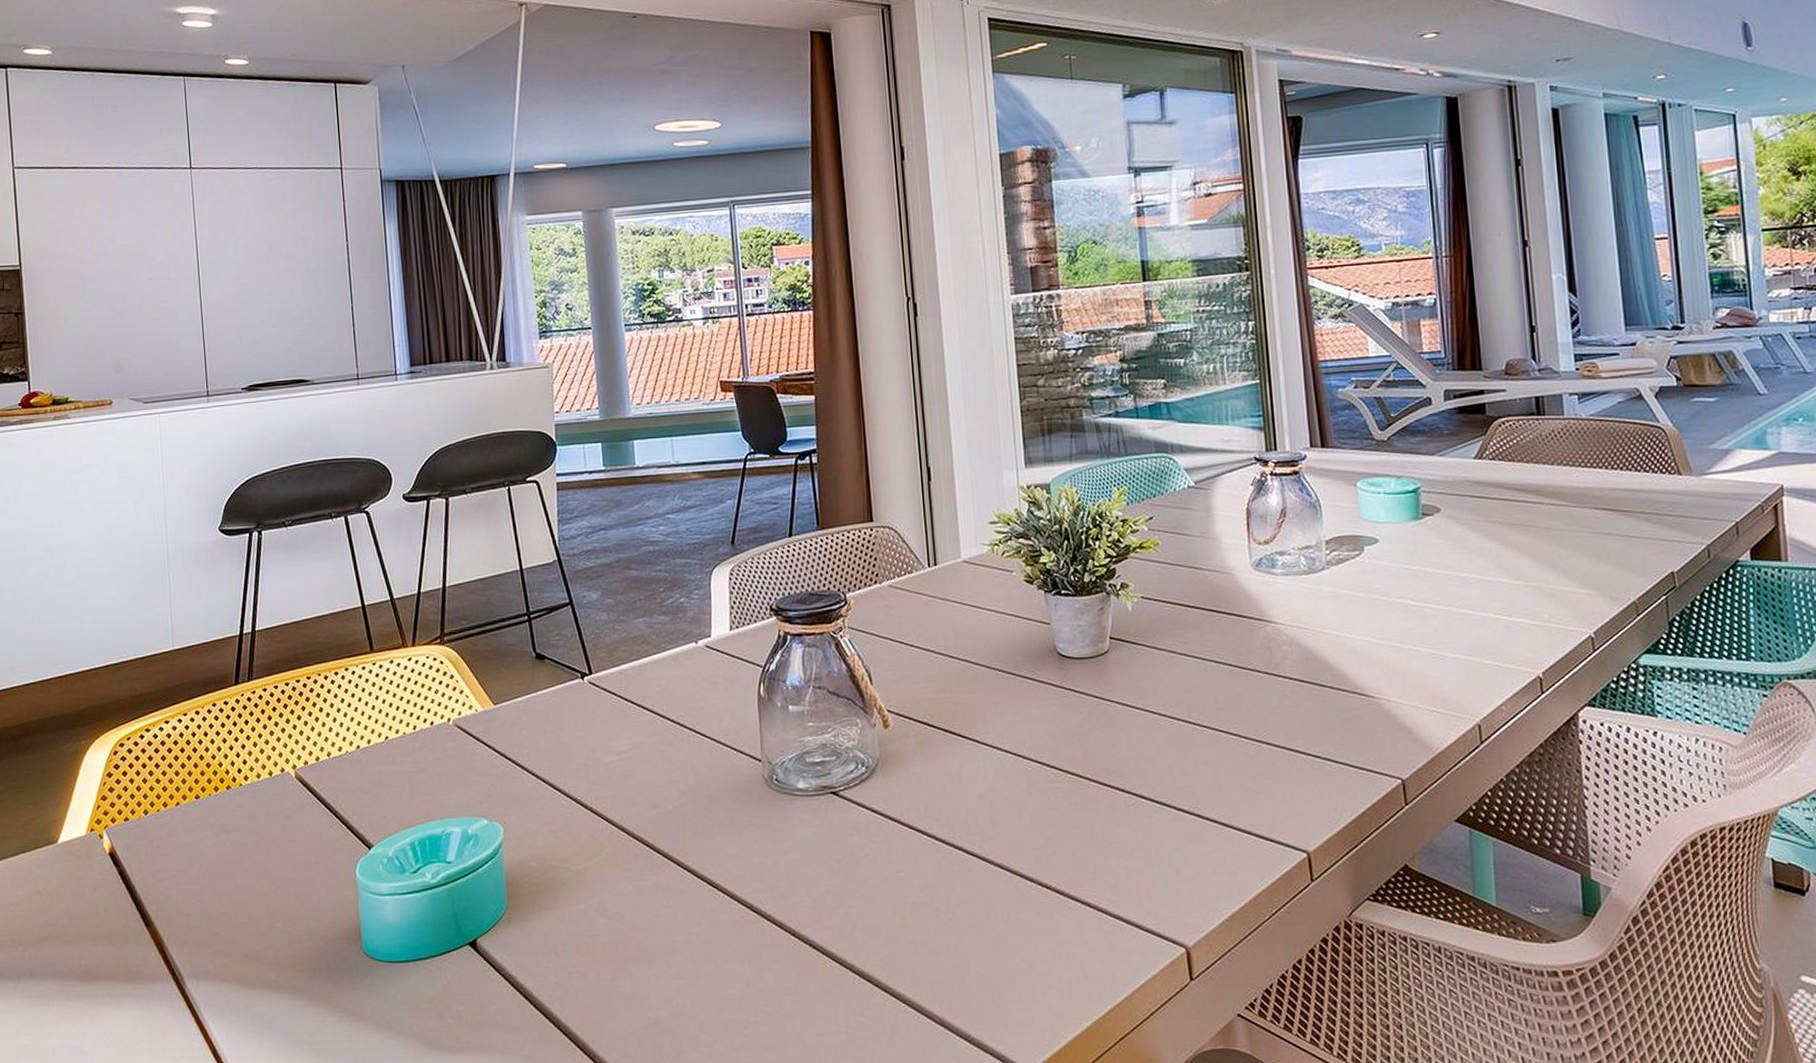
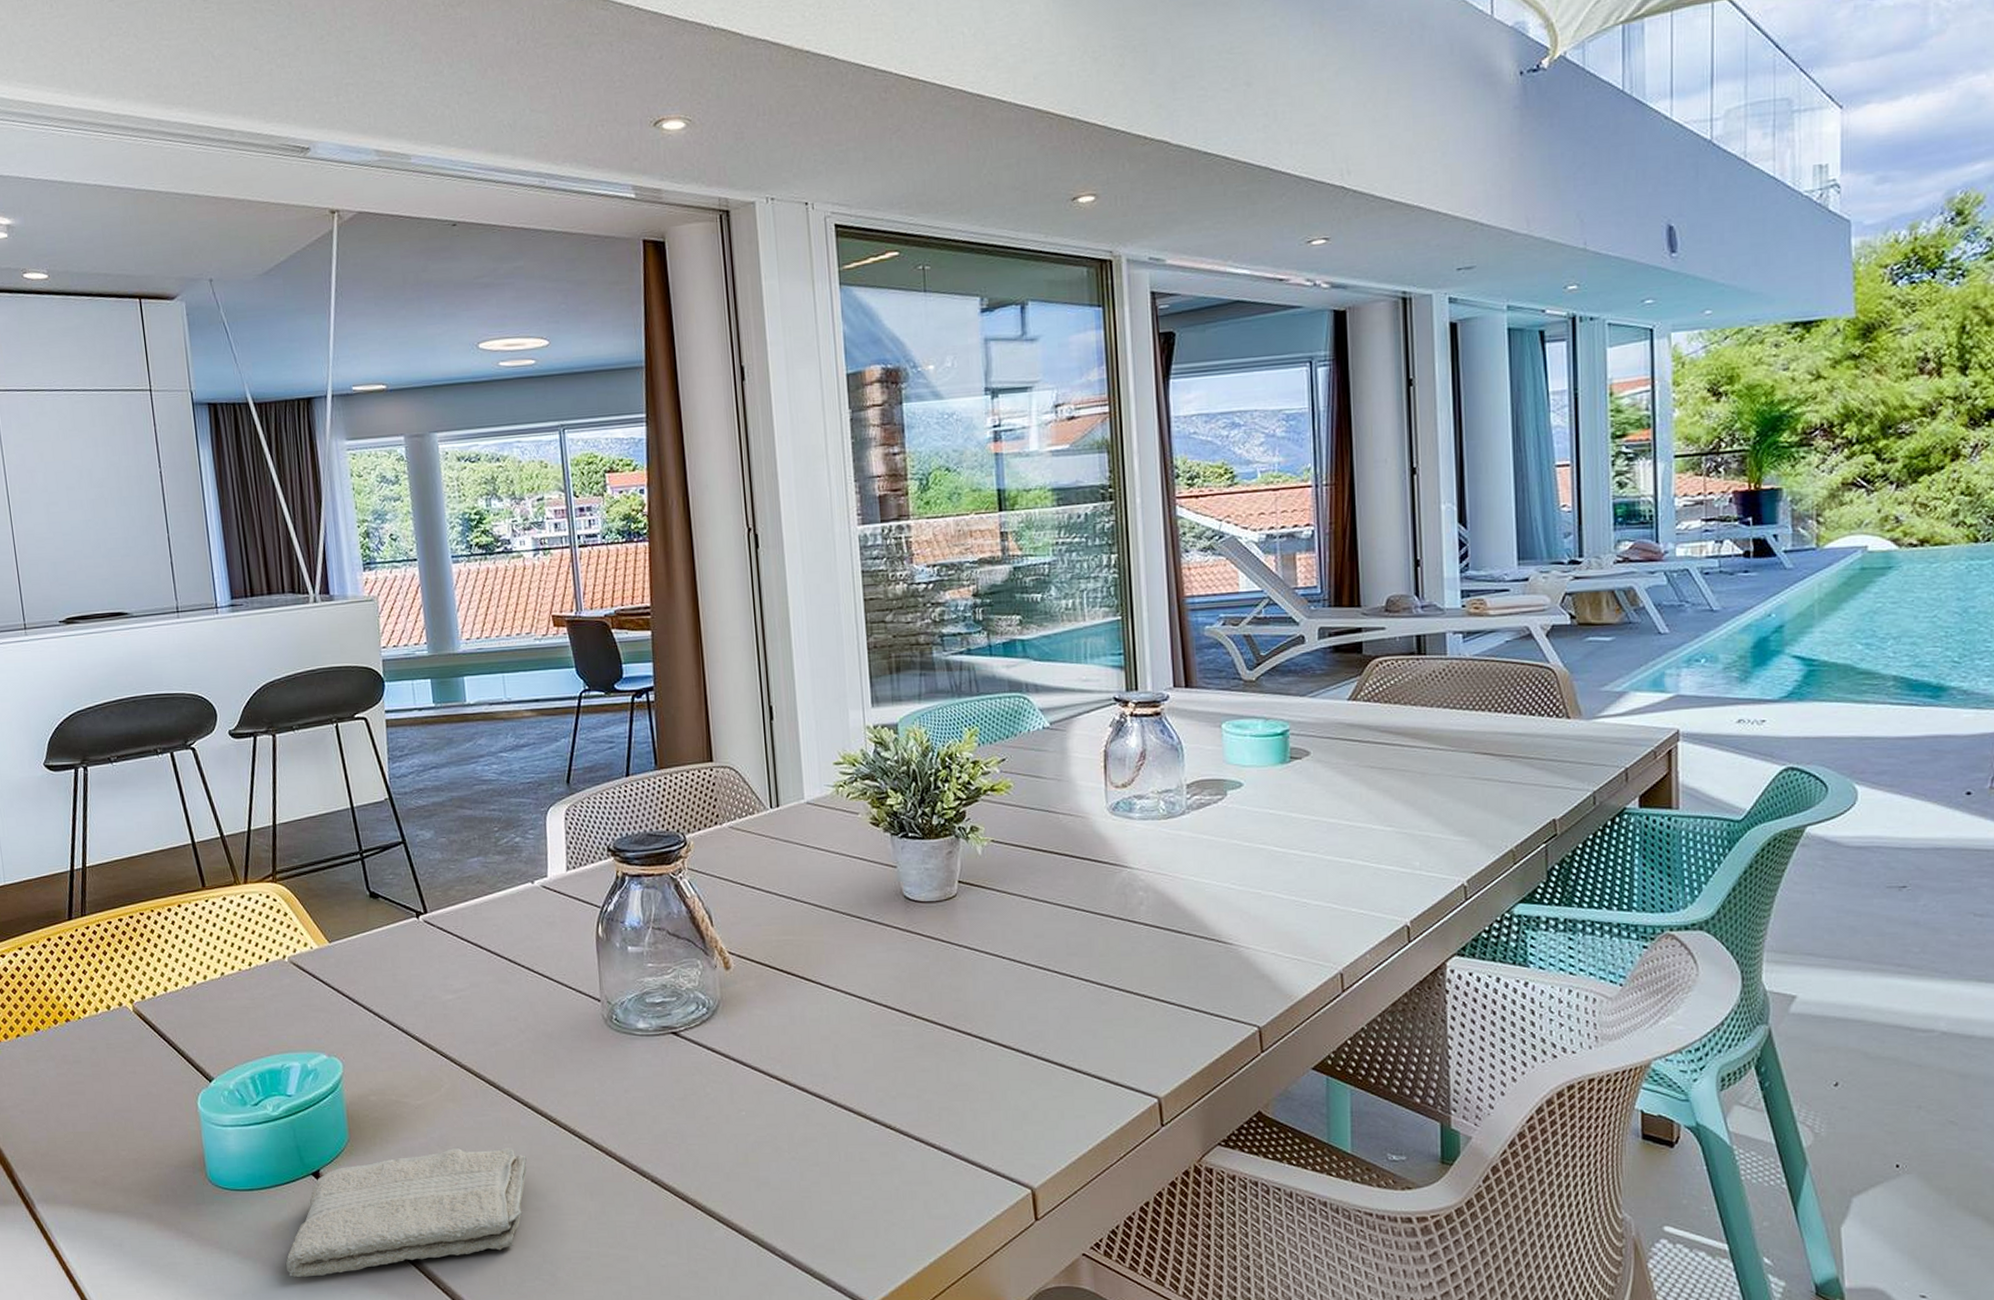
washcloth: none [439,913,686,1054] -> present [286,1148,527,1278]

